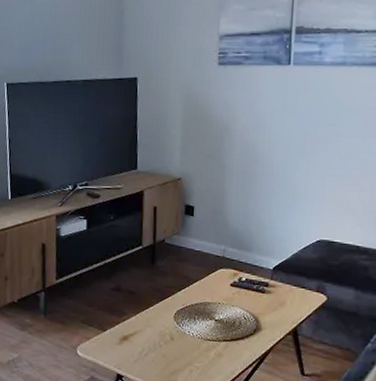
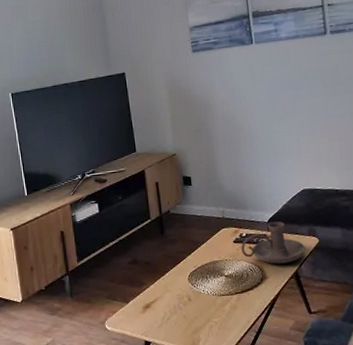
candle holder: none [238,270,310,318] -> present [241,222,306,264]

